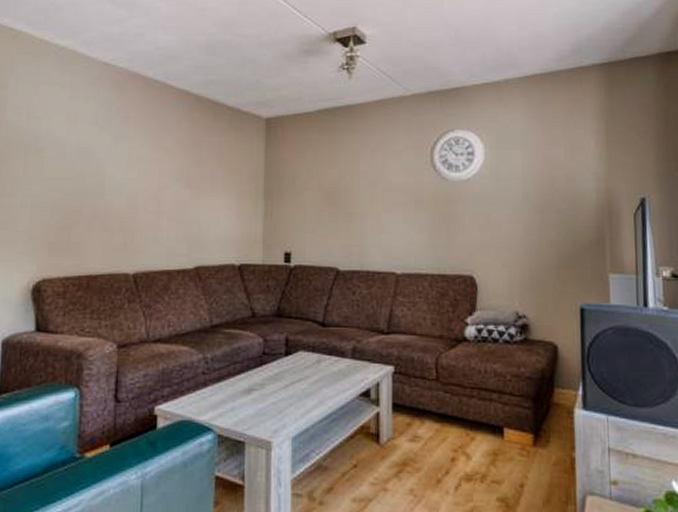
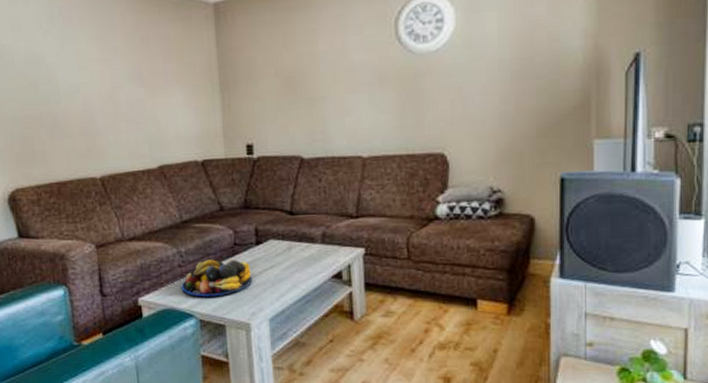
fruit bowl: none [202,368,279,410] -> present [181,259,253,298]

